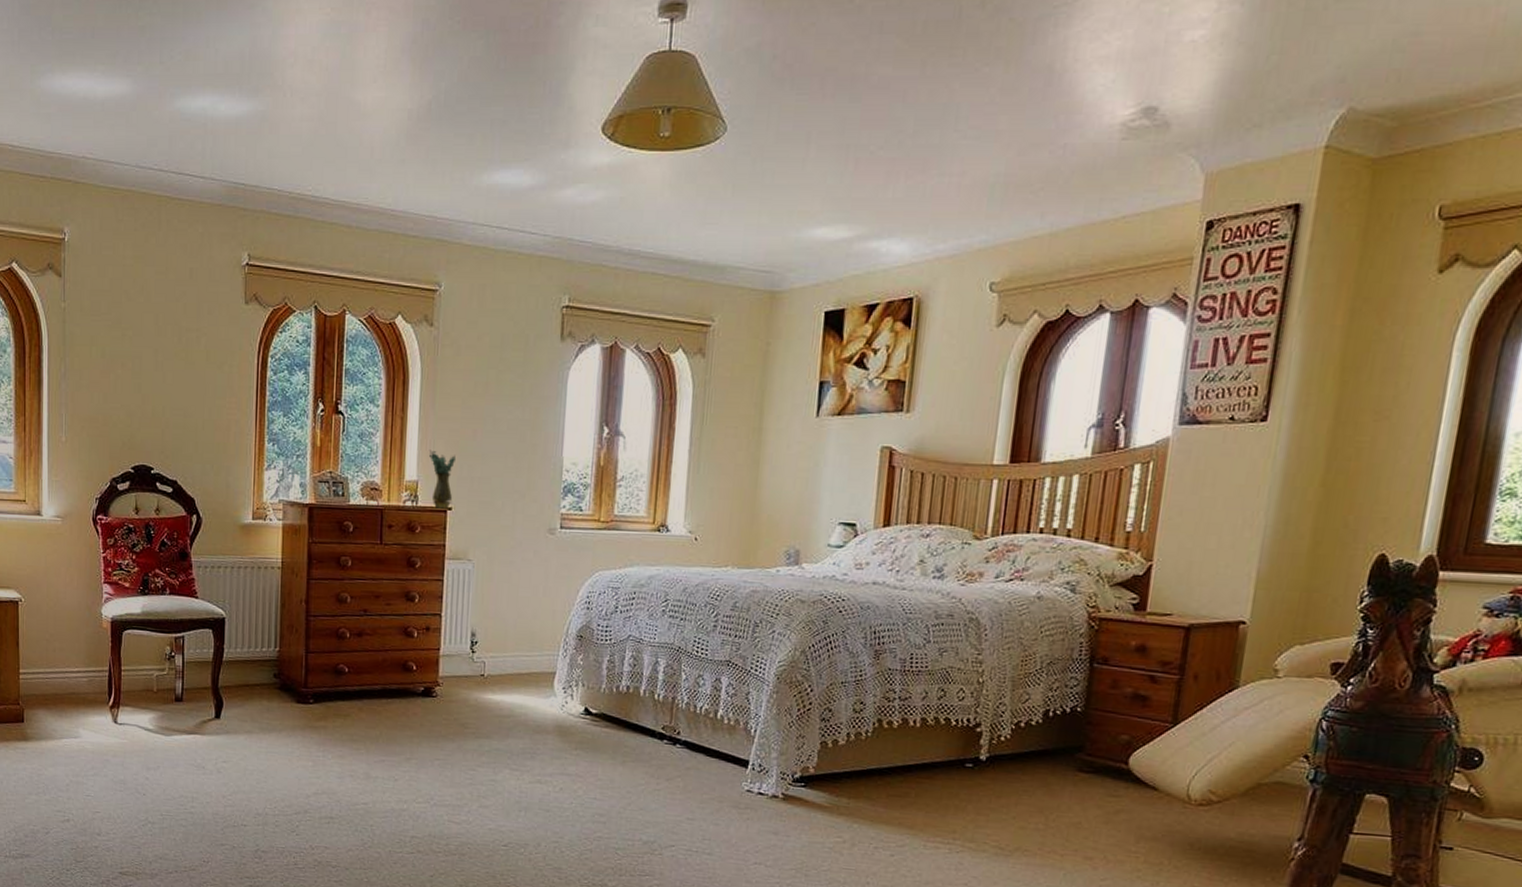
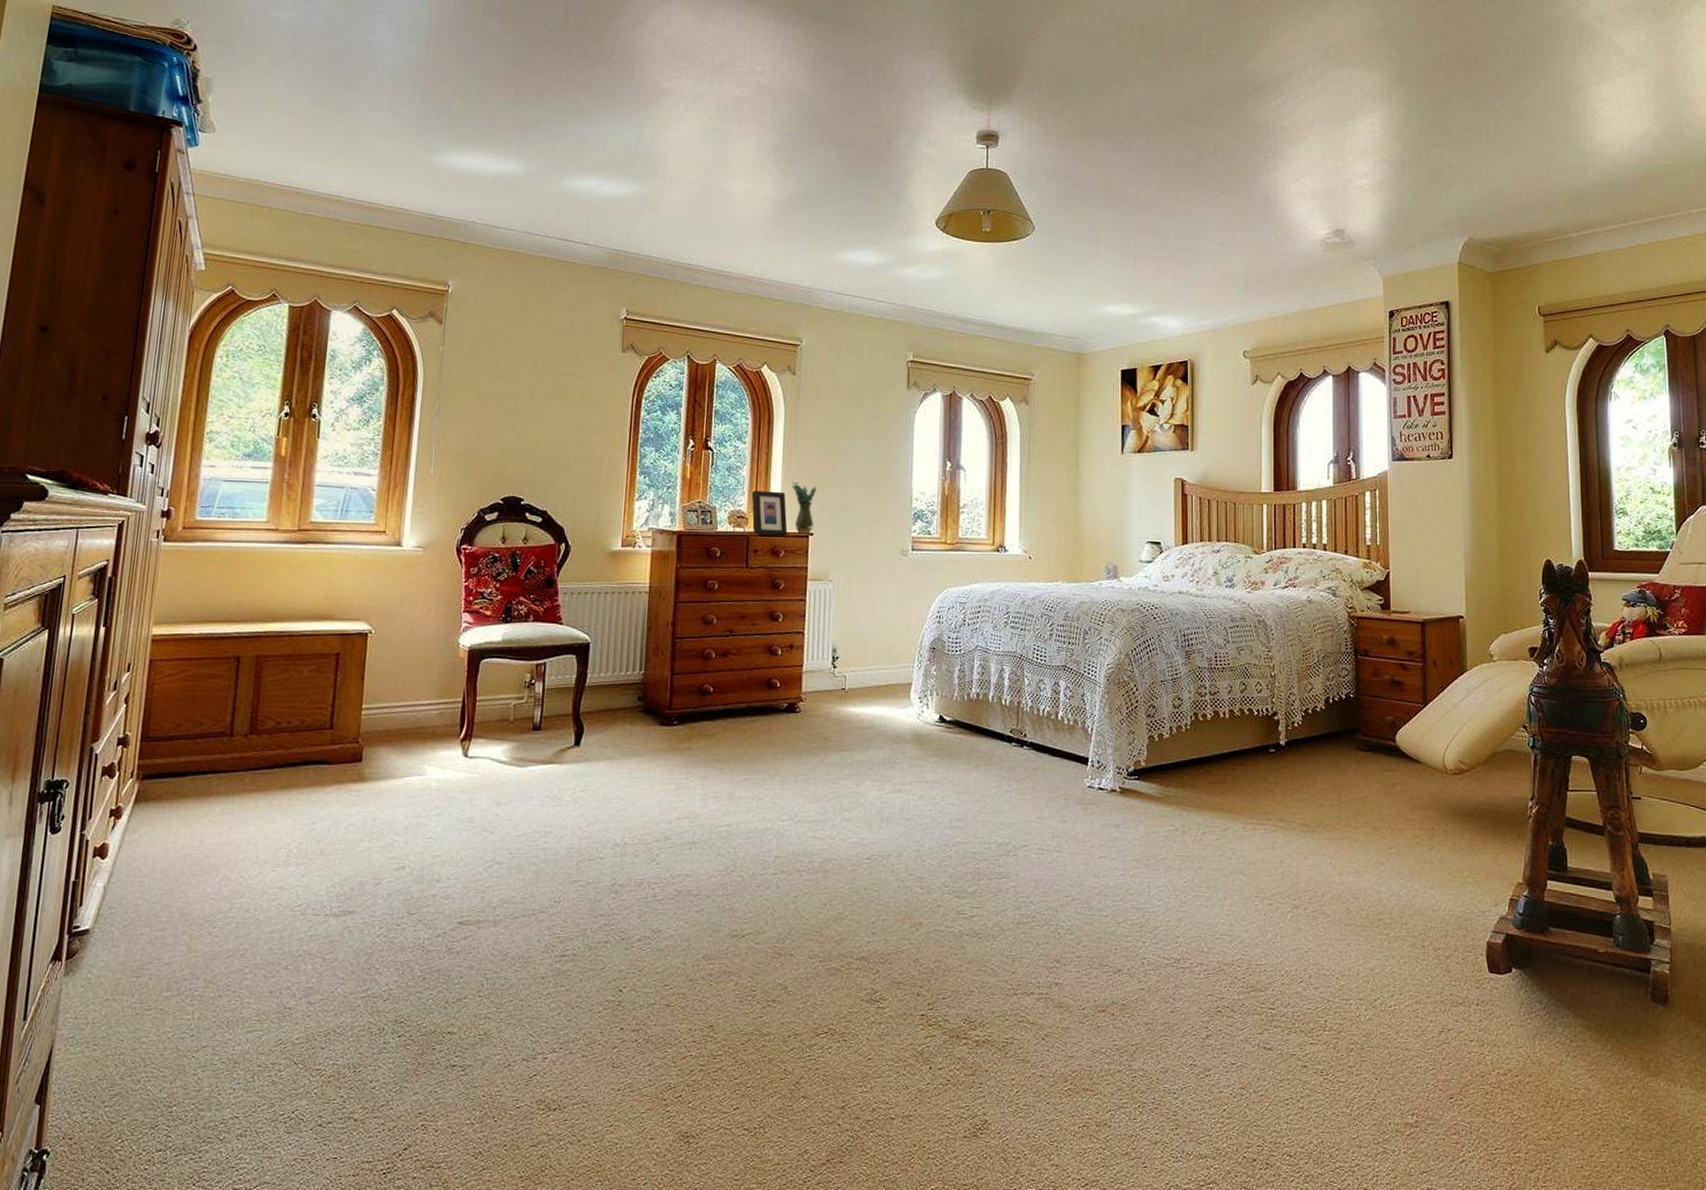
picture frame: none [385,460,424,512] -> present [751,490,788,537]

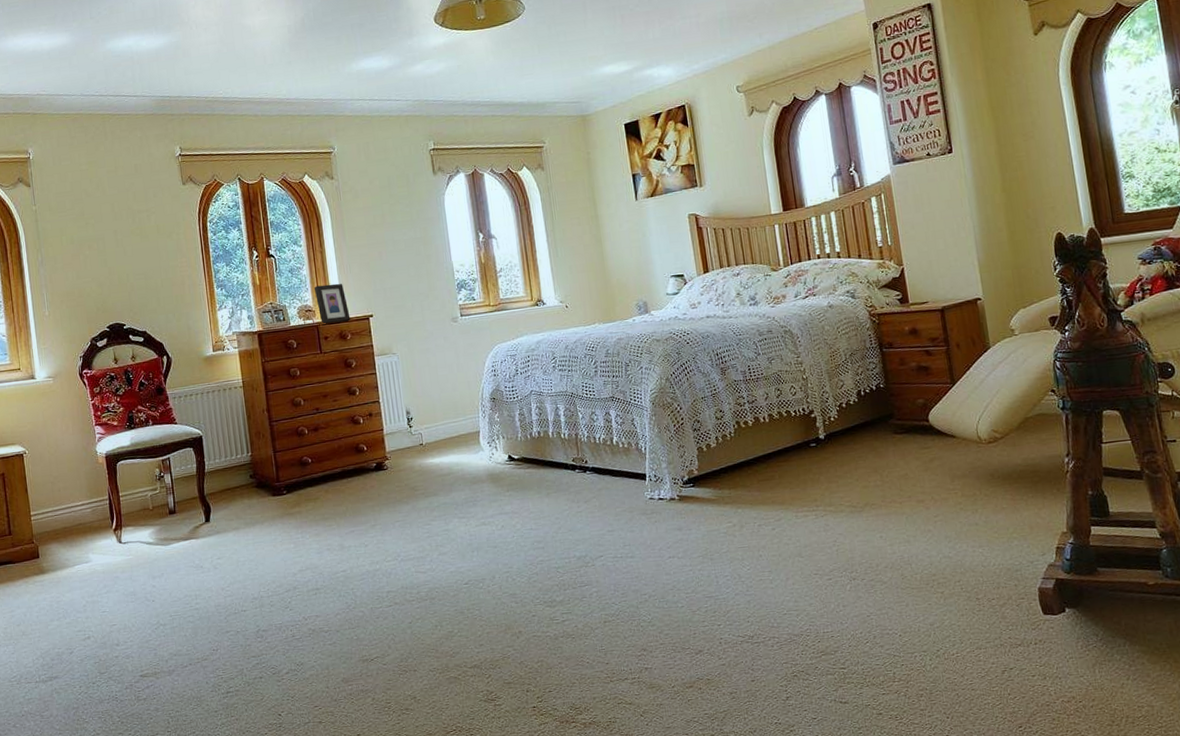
vase: present [792,481,816,534] -> none [347,273,372,318]

